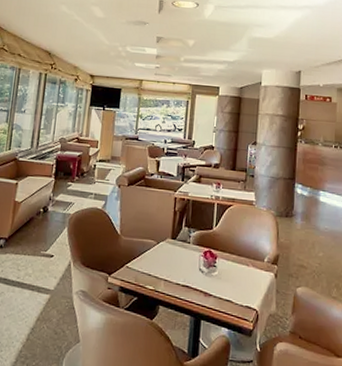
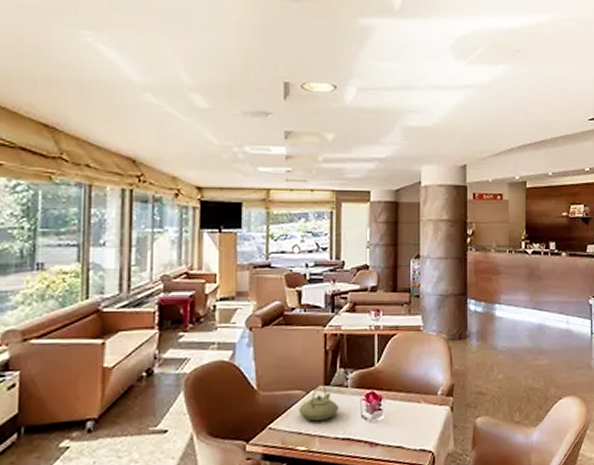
teapot: none [150,237,181,268] -> present [298,383,338,422]

